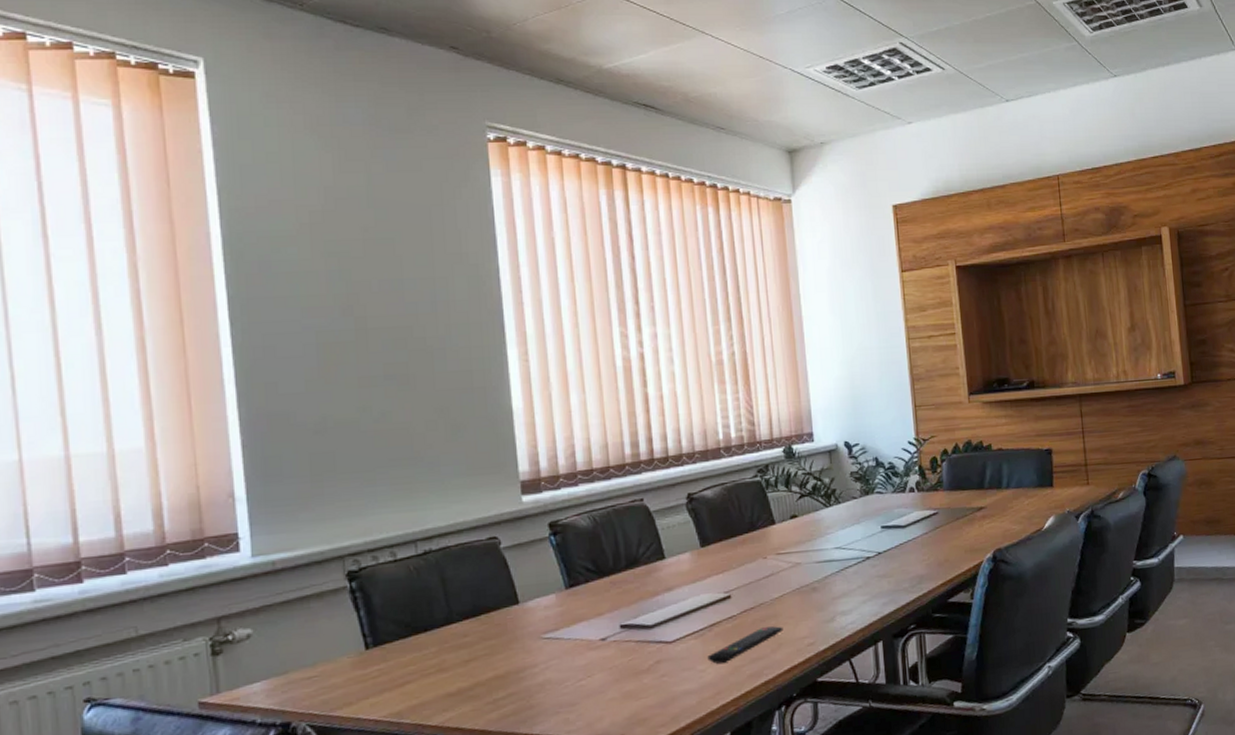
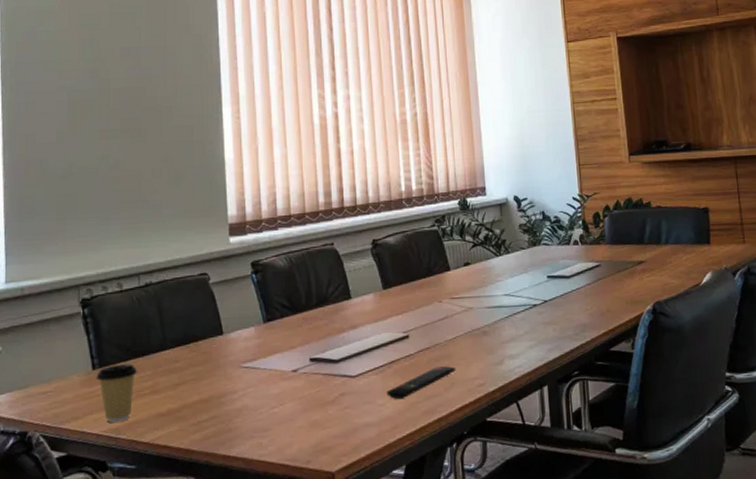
coffee cup: none [370,641,421,707] -> present [96,364,138,423]

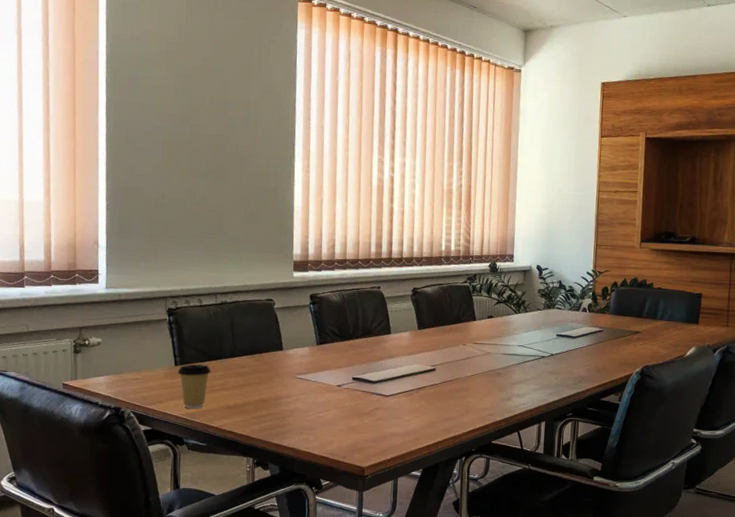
remote control: present [386,366,456,399] -> none [412,396,472,418]

